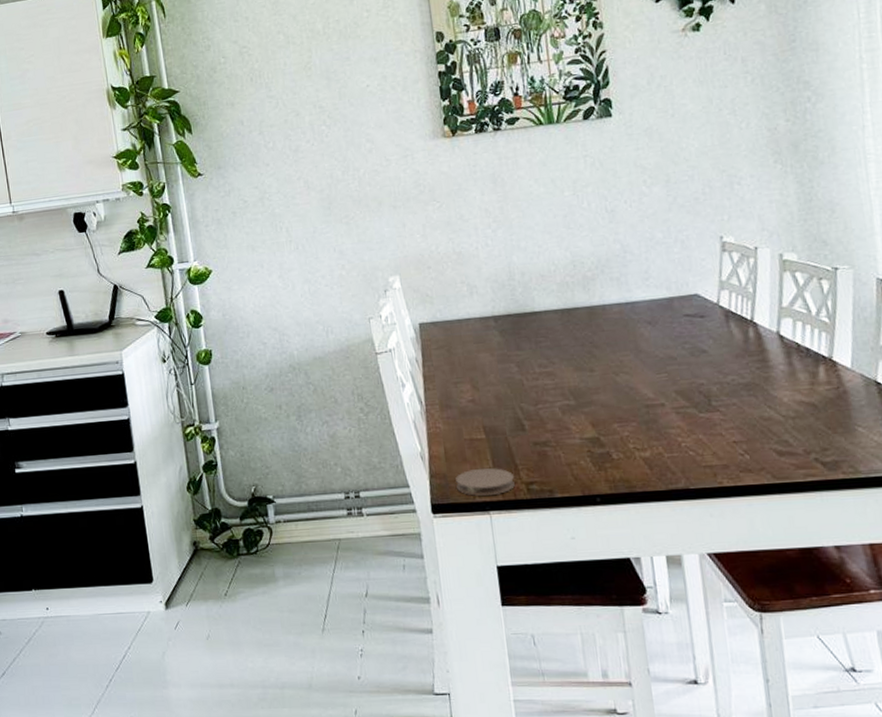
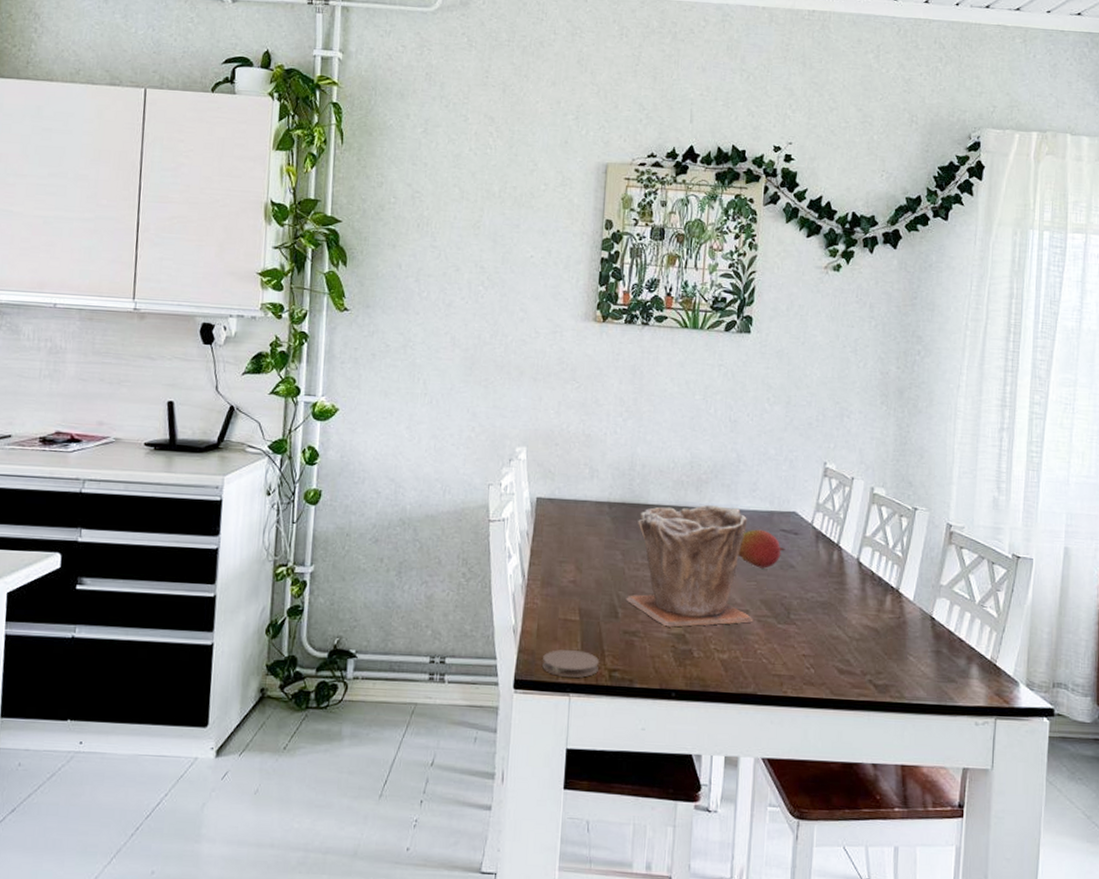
plant pot: none [527,300,672,433] -> present [626,504,754,627]
fruit: none [641,318,693,359] -> present [737,529,785,569]

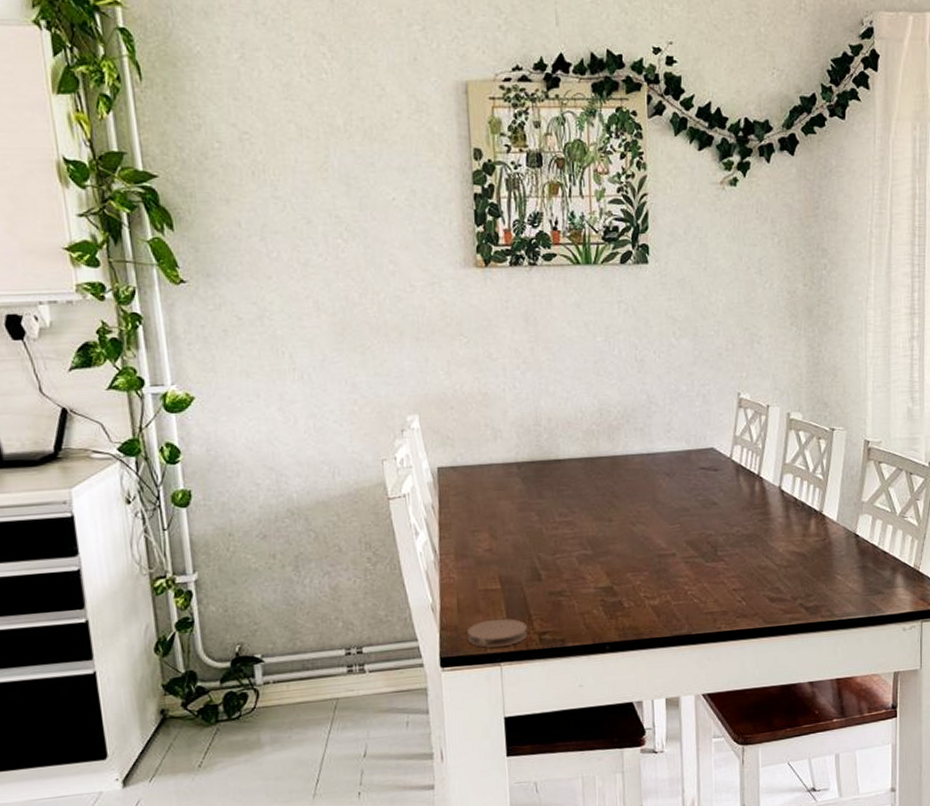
plant pot: present [626,504,754,627] -> none [547,451,681,582]
fruit: present [737,529,785,569] -> none [658,470,706,510]

